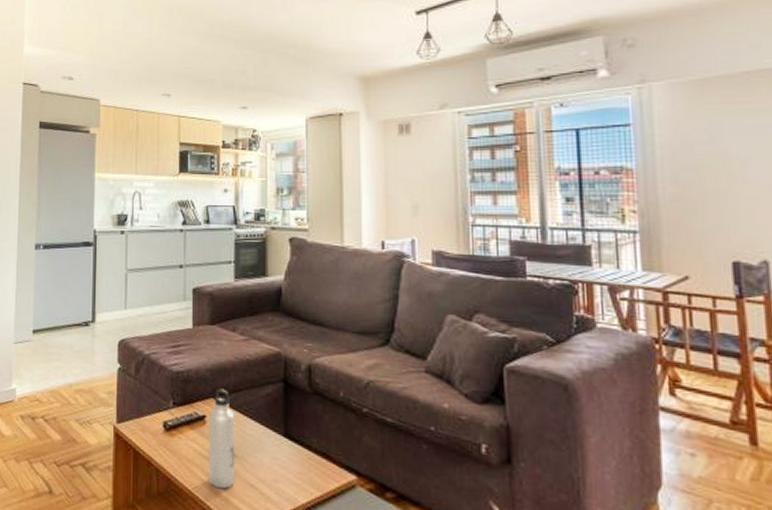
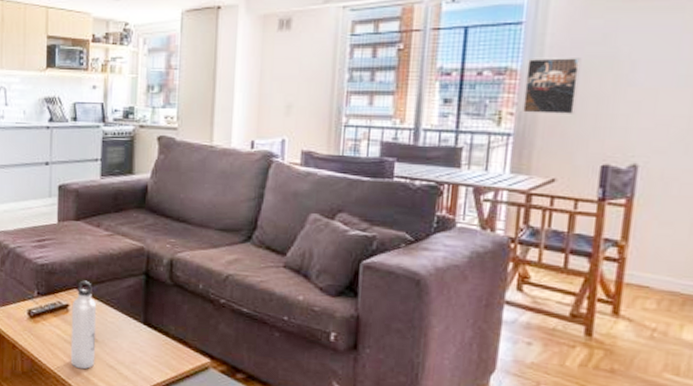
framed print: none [641,157,697,211] -> present [523,58,582,114]

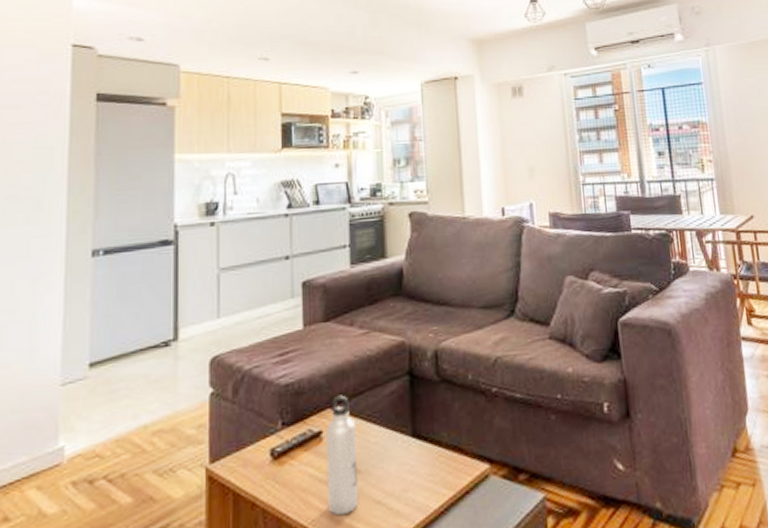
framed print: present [523,58,582,114] -> none [712,110,755,159]

